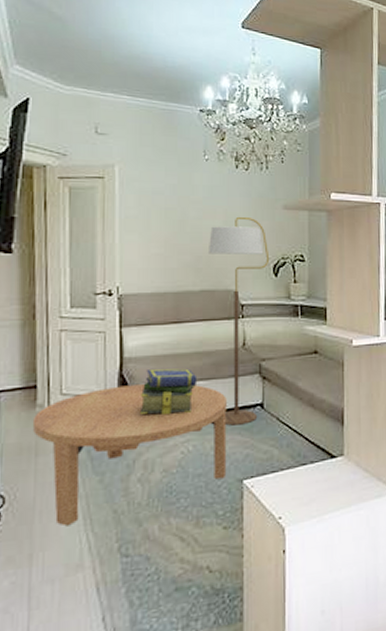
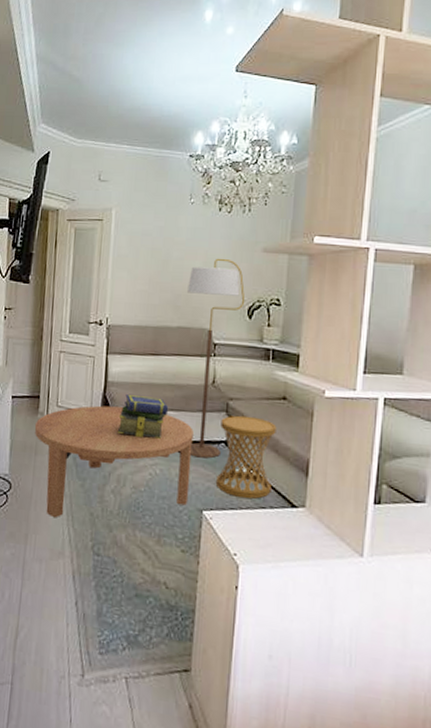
side table: none [255,374,311,459] -> present [216,415,277,499]

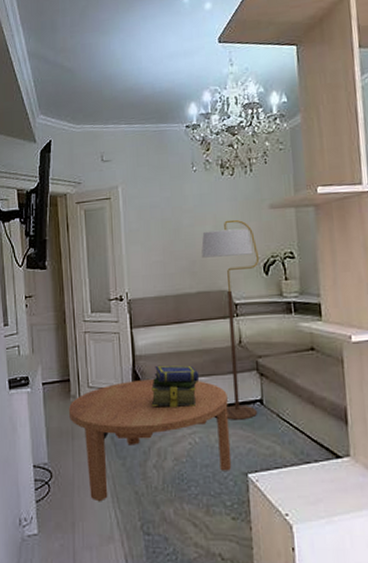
side table: present [216,415,277,499] -> none [253,371,313,455]

